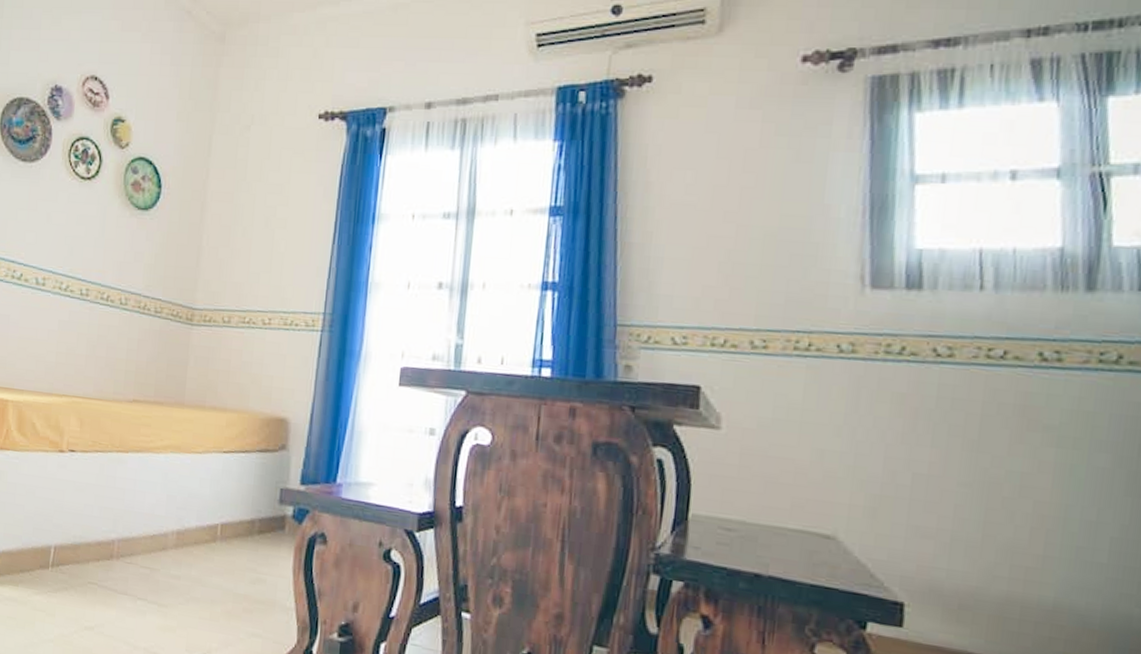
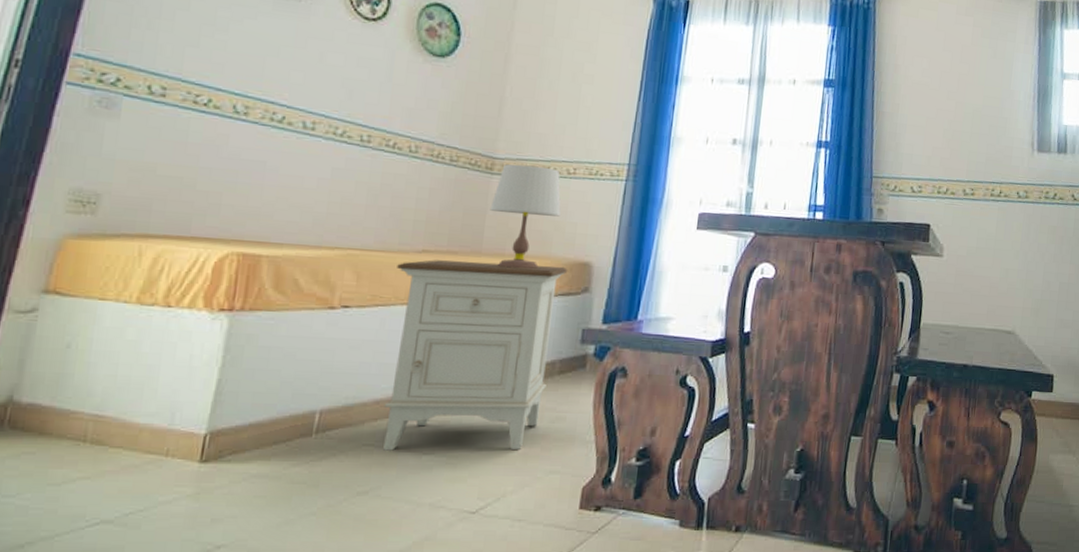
nightstand: none [104,409,265,607] -> present [383,260,568,451]
table lamp: none [191,314,257,423] -> present [490,164,561,269]

